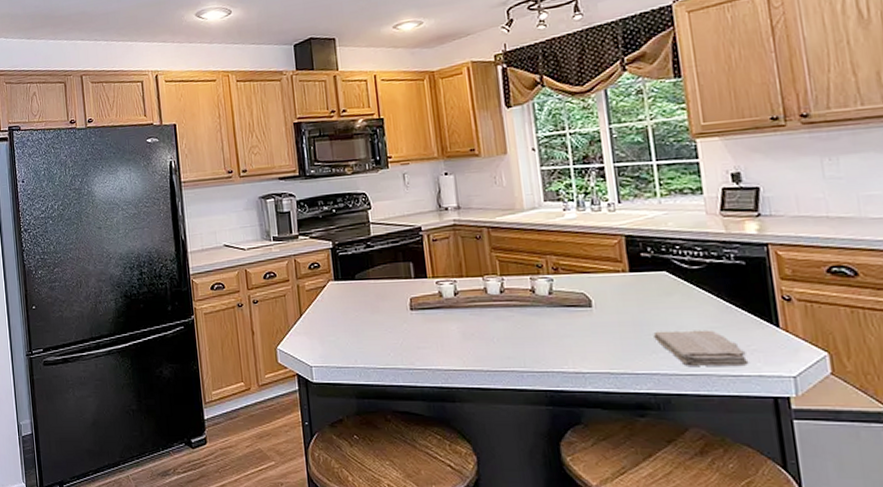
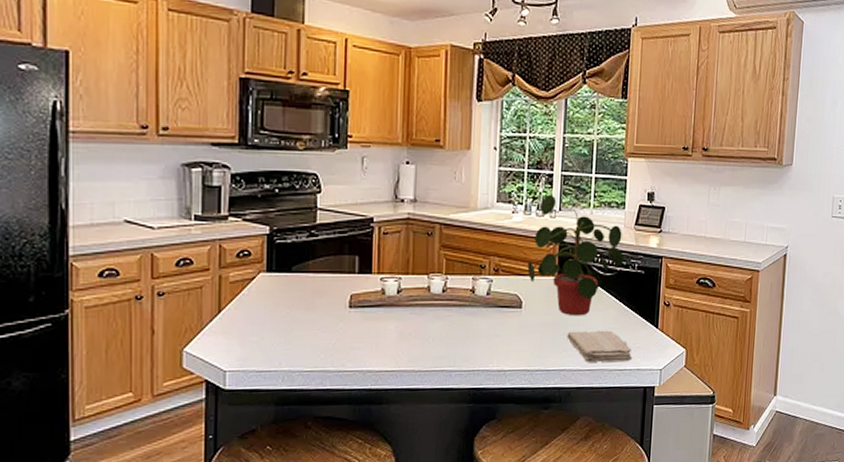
potted plant: none [590,187,715,315] -> present [527,194,625,316]

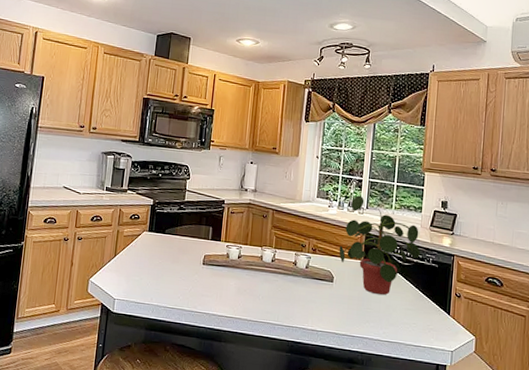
washcloth: present [567,330,633,362] -> none [370,306,427,339]

